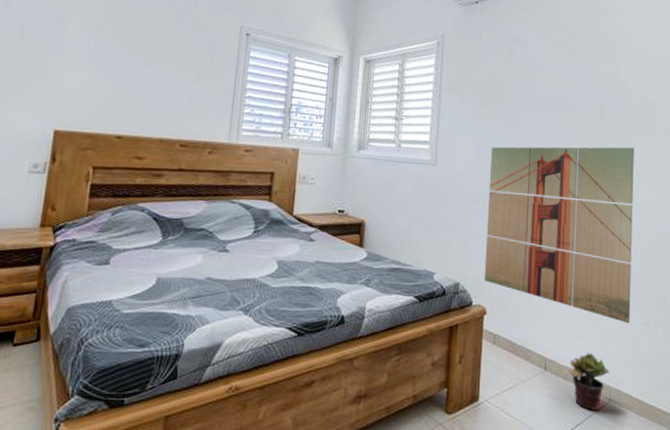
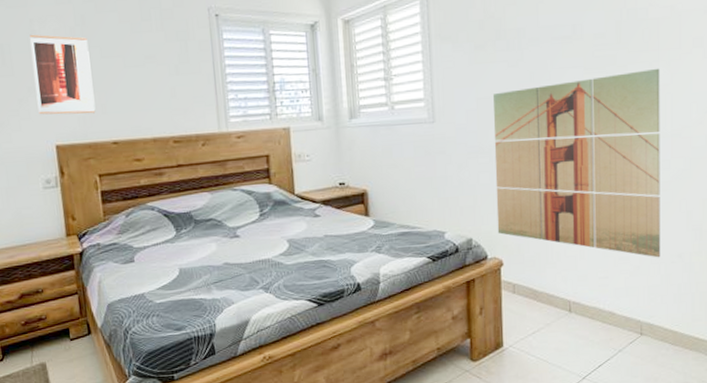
wall art: none [45,19,115,105] -> present [30,34,96,115]
potted plant: present [568,352,610,410] -> none [595,290,640,345]

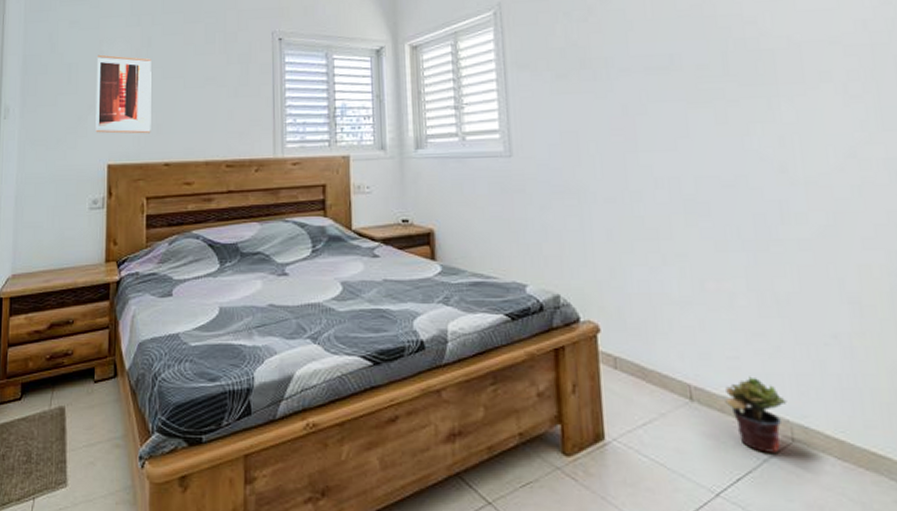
wall art: present [493,68,661,258] -> none [579,104,809,337]
potted plant: none [595,290,640,345] -> present [725,376,787,453]

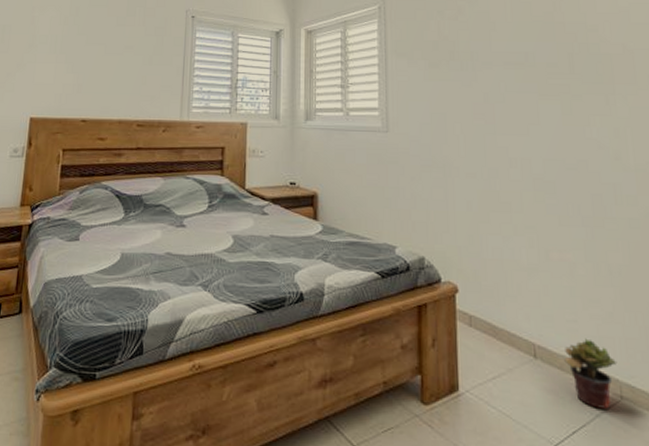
wall art: present [95,54,151,134] -> none [22,19,78,92]

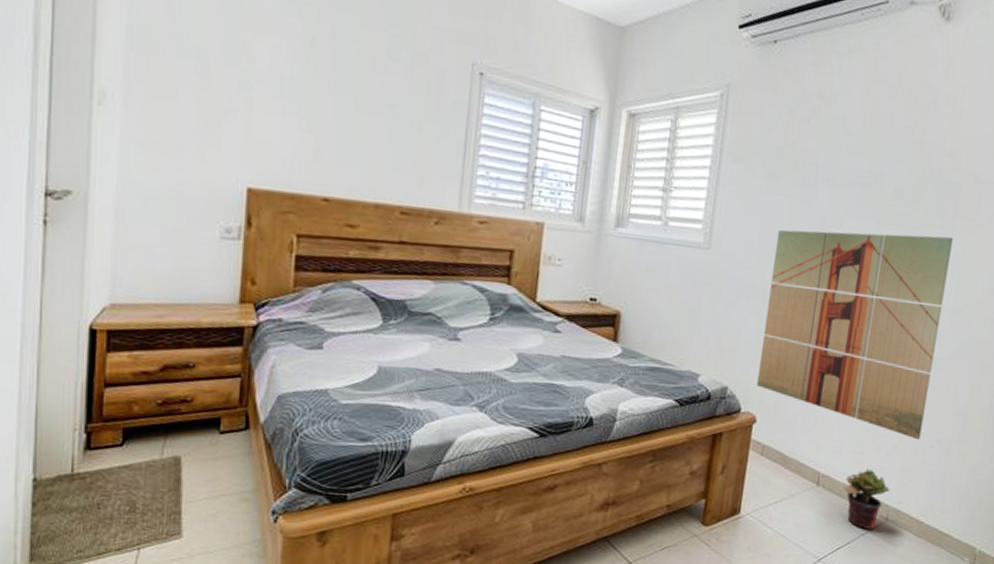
wall art: none [447,100,636,305] -> present [756,229,953,440]

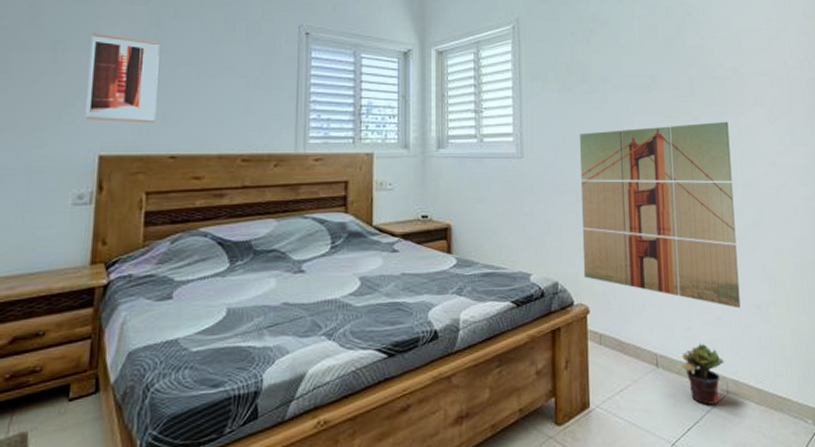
wall art: none [232,44,314,159] -> present [85,33,160,123]

